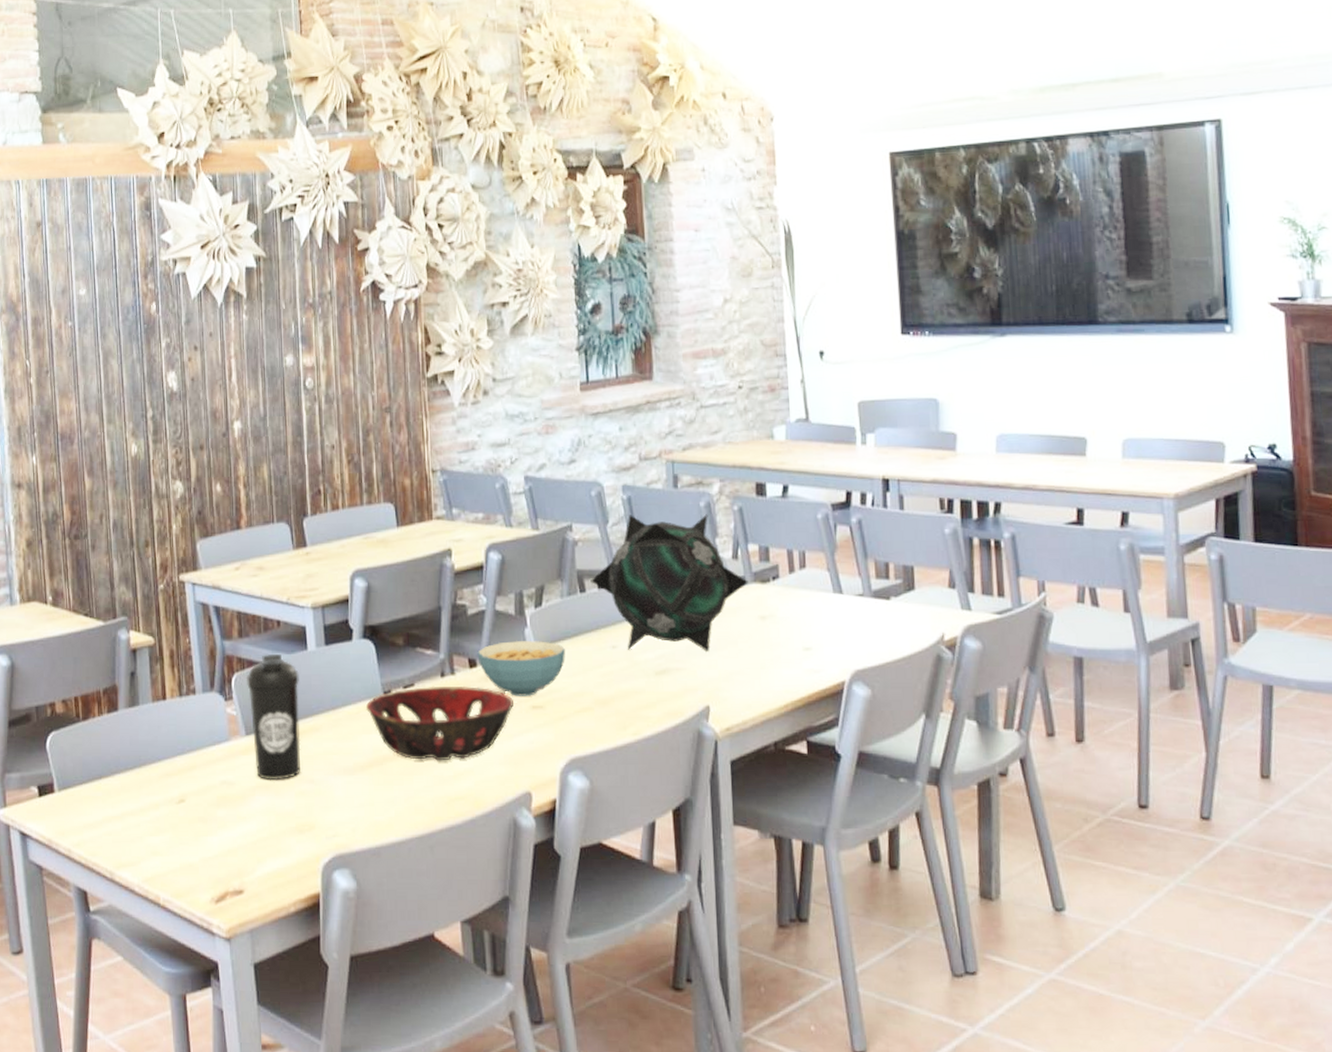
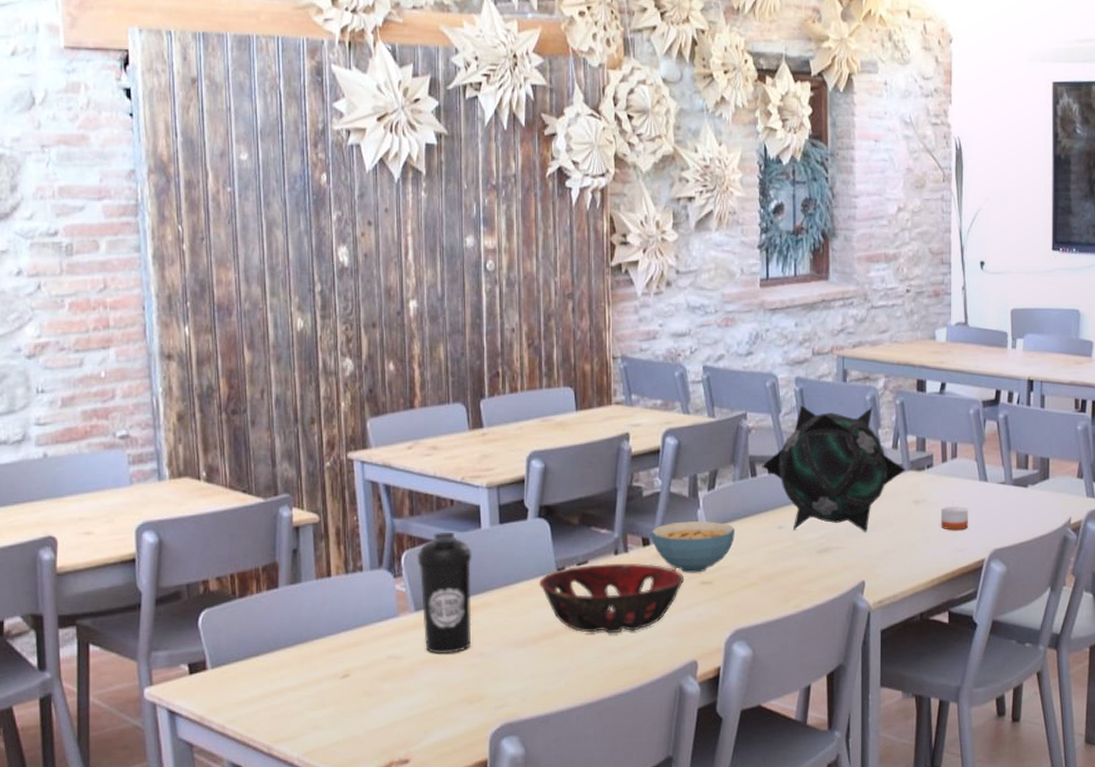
candle: none [791,621,823,649] -> present [941,506,968,530]

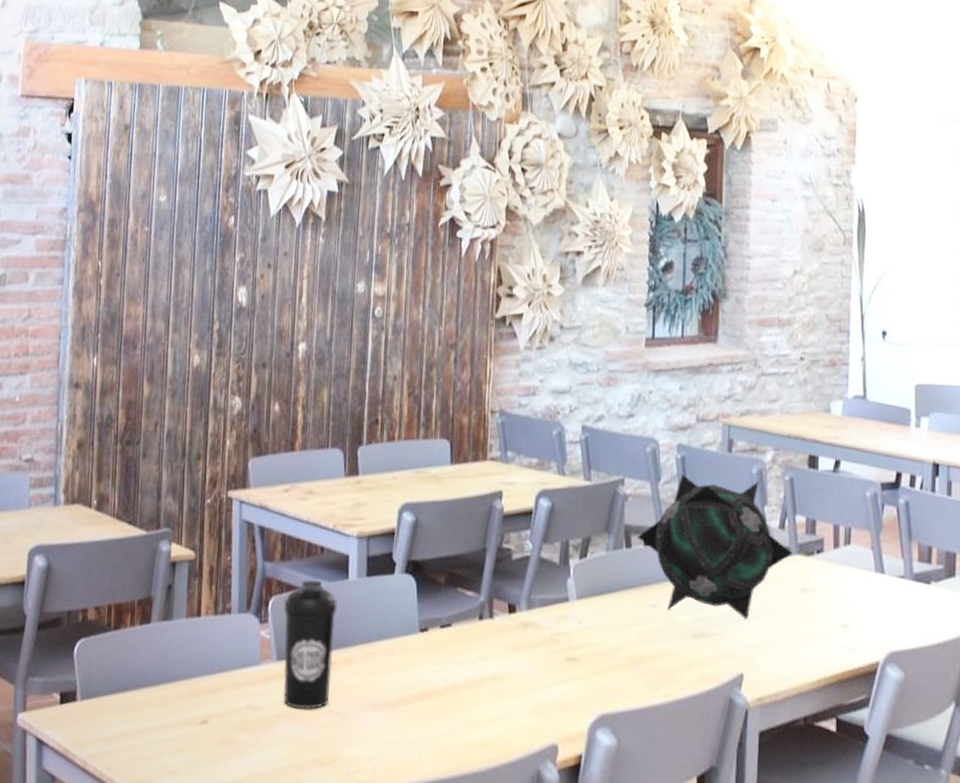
decorative bowl: present [540,563,684,634] -> none [401,627,549,705]
cereal bowl: present [651,521,736,573] -> none [518,590,607,648]
candle: present [941,506,968,530] -> none [831,598,862,627]

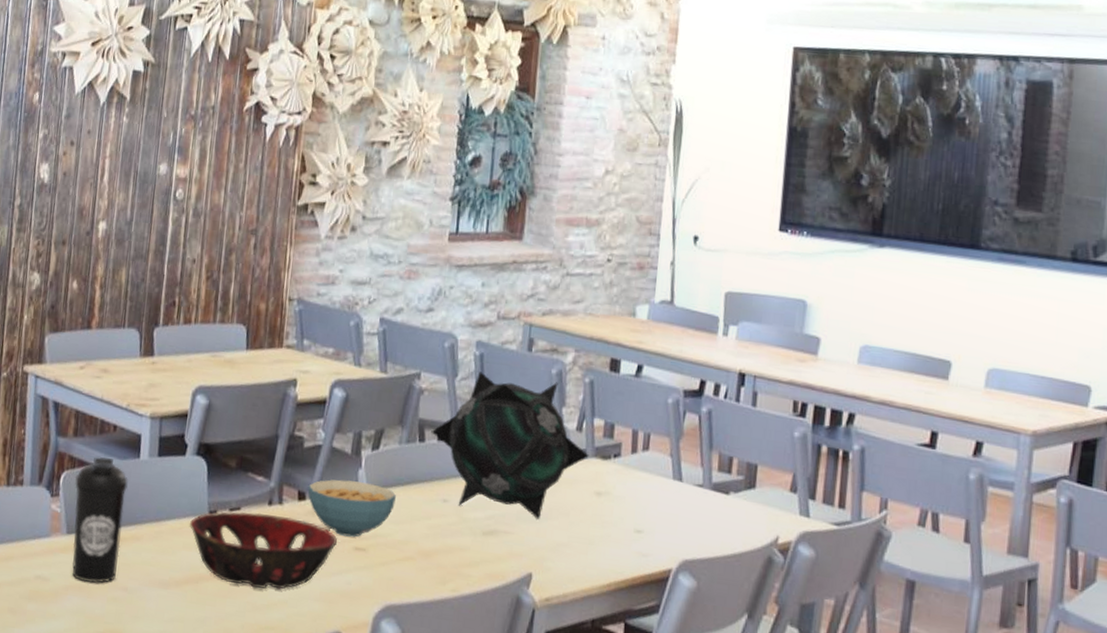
decorative bowl: none [401,627,549,705] -> present [190,511,337,590]
cereal bowl: none [518,590,607,648] -> present [307,479,397,537]

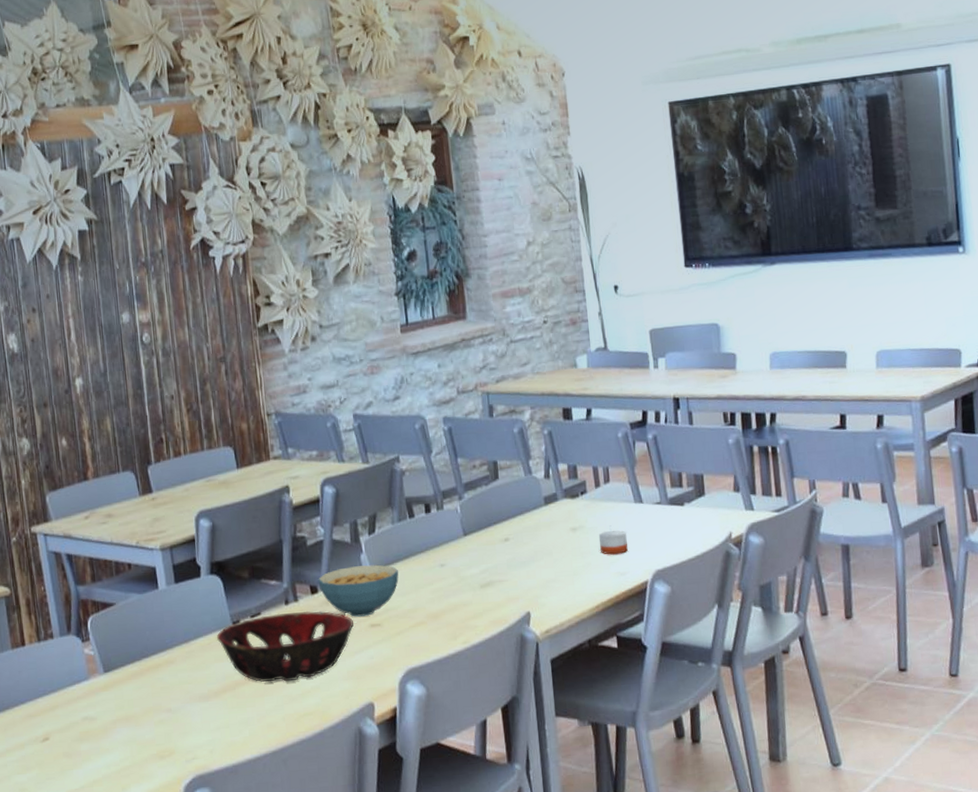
water bottle: present [72,457,128,583] -> none [101,595,158,713]
decorative orb: present [431,371,589,519] -> none [418,439,560,567]
candle: none [624,503,657,533] -> present [599,530,628,555]

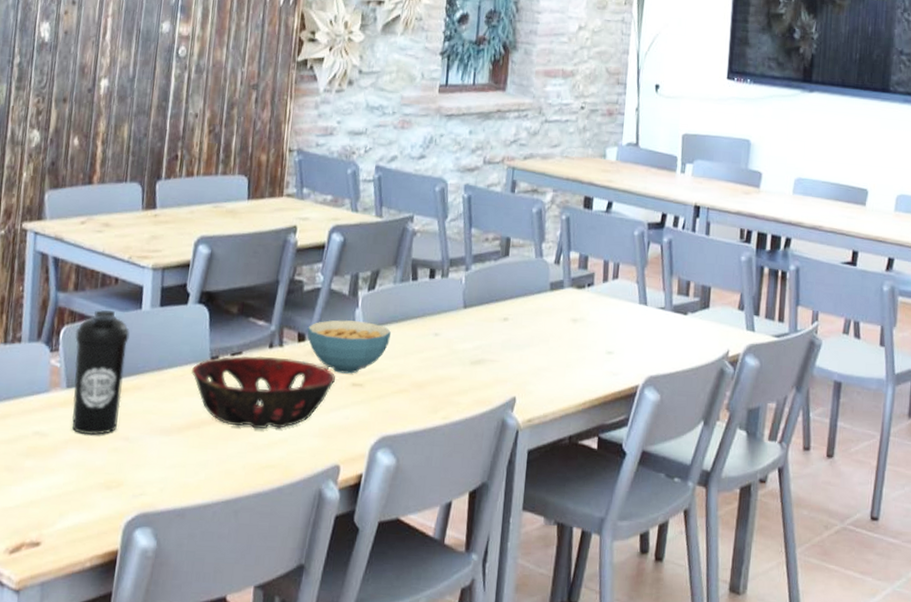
water bottle: none [101,595,158,713] -> present [72,310,130,436]
candle: present [599,530,628,555] -> none [597,327,626,353]

